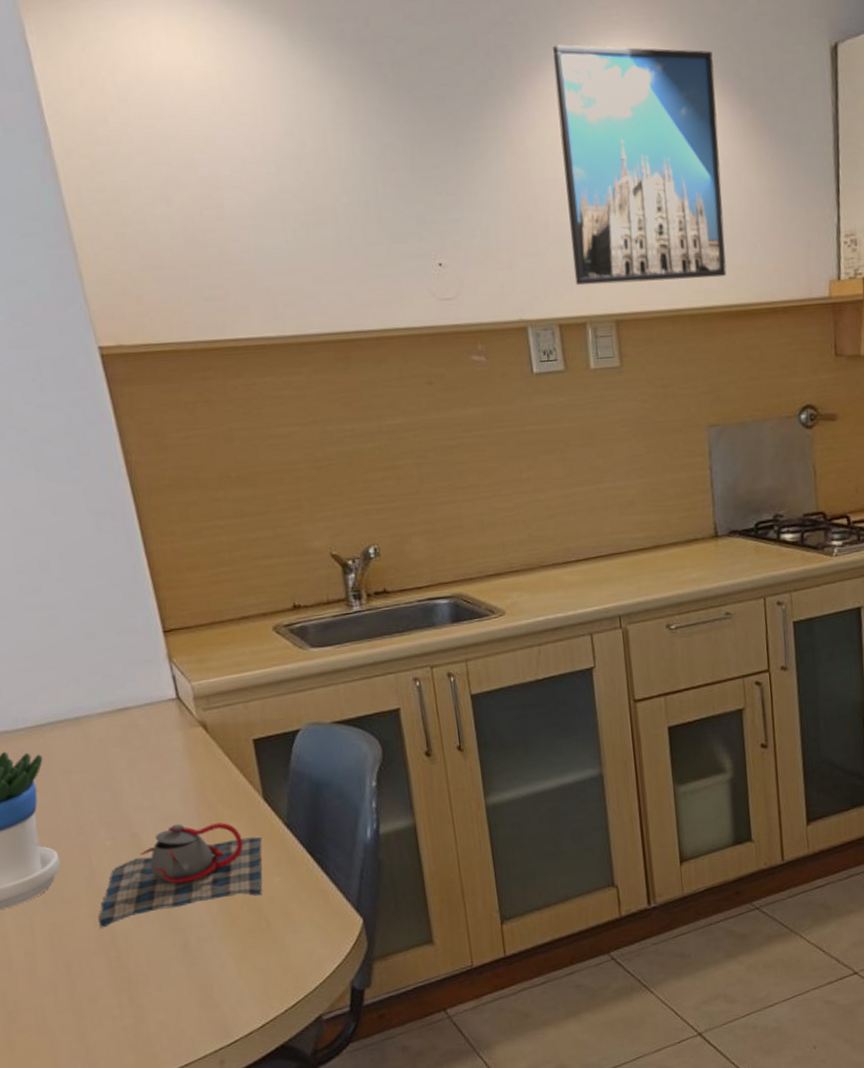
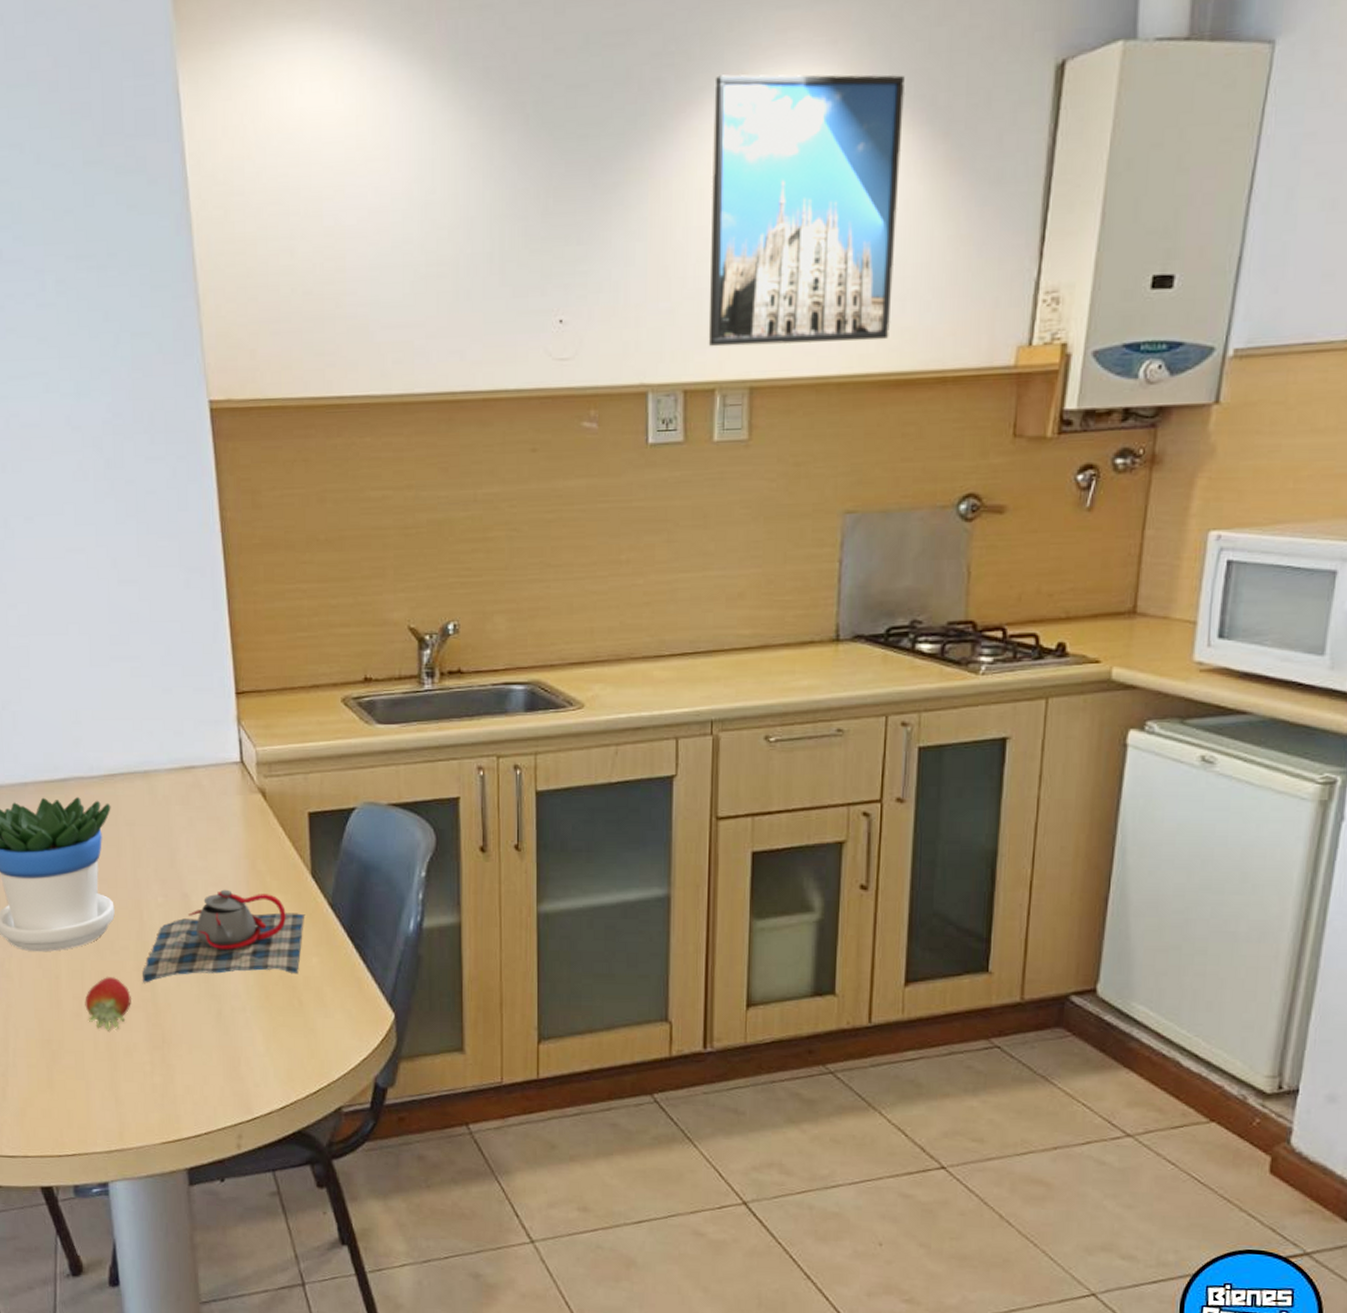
fruit: none [38,927,91,982] -> present [85,976,132,1031]

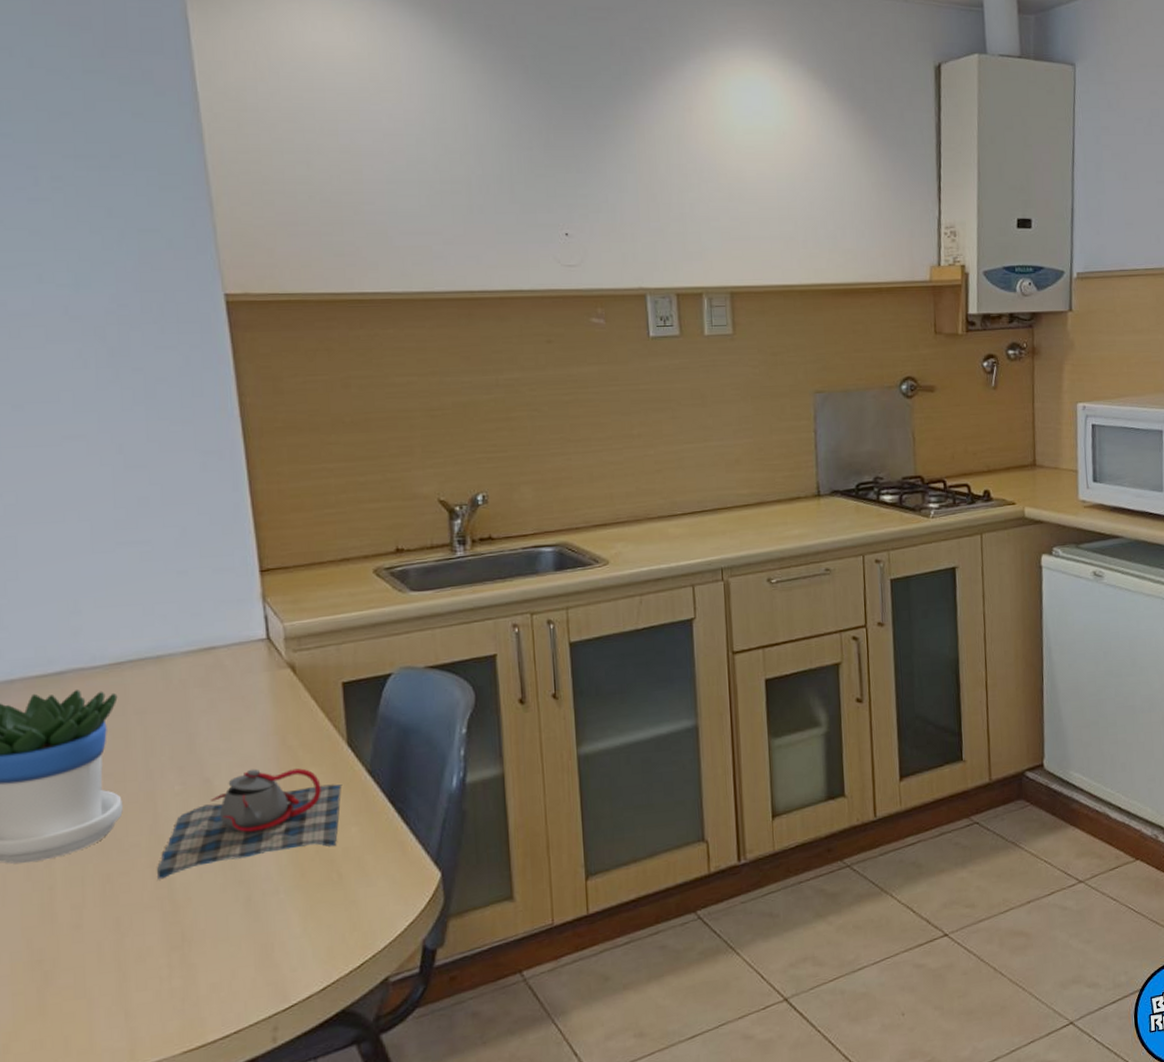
fruit: present [85,976,132,1031] -> none [86,878,145,939]
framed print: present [708,74,905,347] -> none [683,50,836,260]

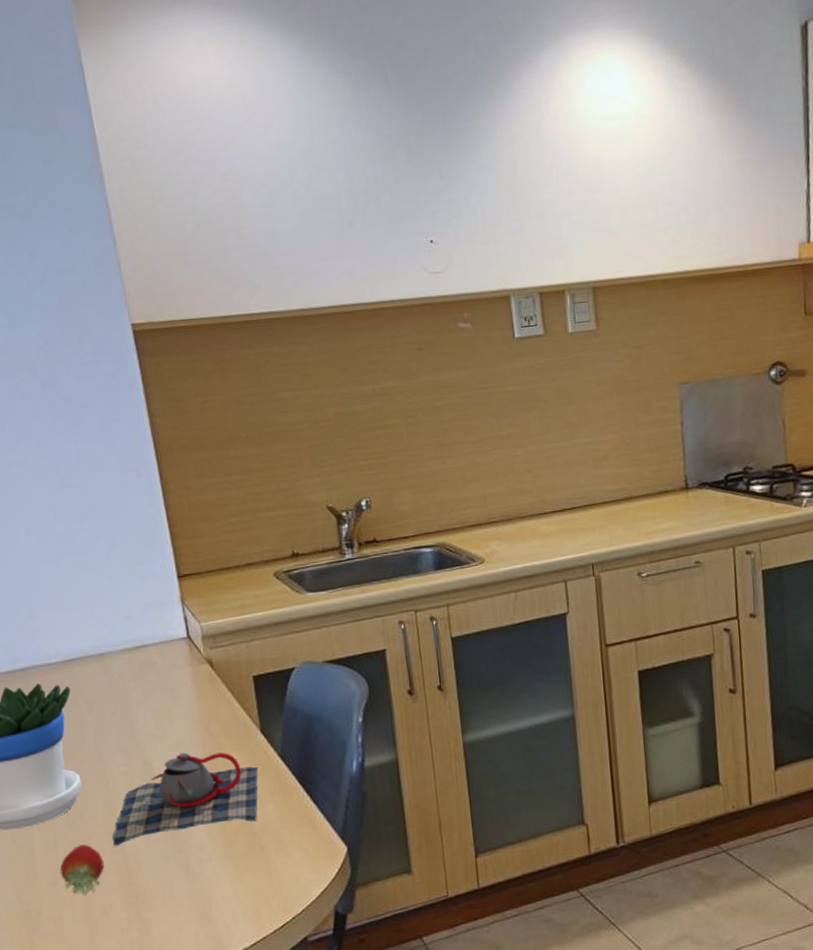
fruit: none [86,878,145,939] -> present [59,844,105,895]

